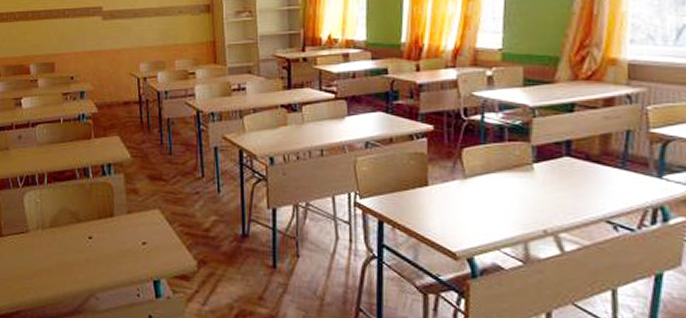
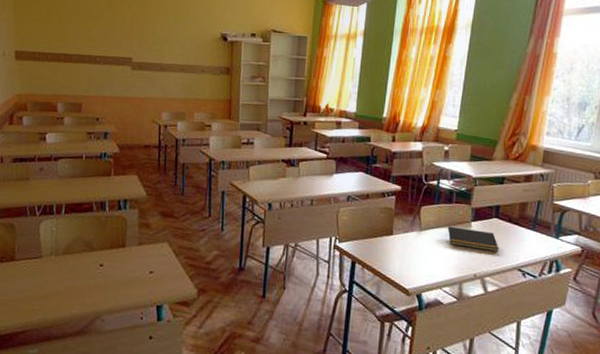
notepad: none [499,171,576,201] -> present [446,226,499,253]

